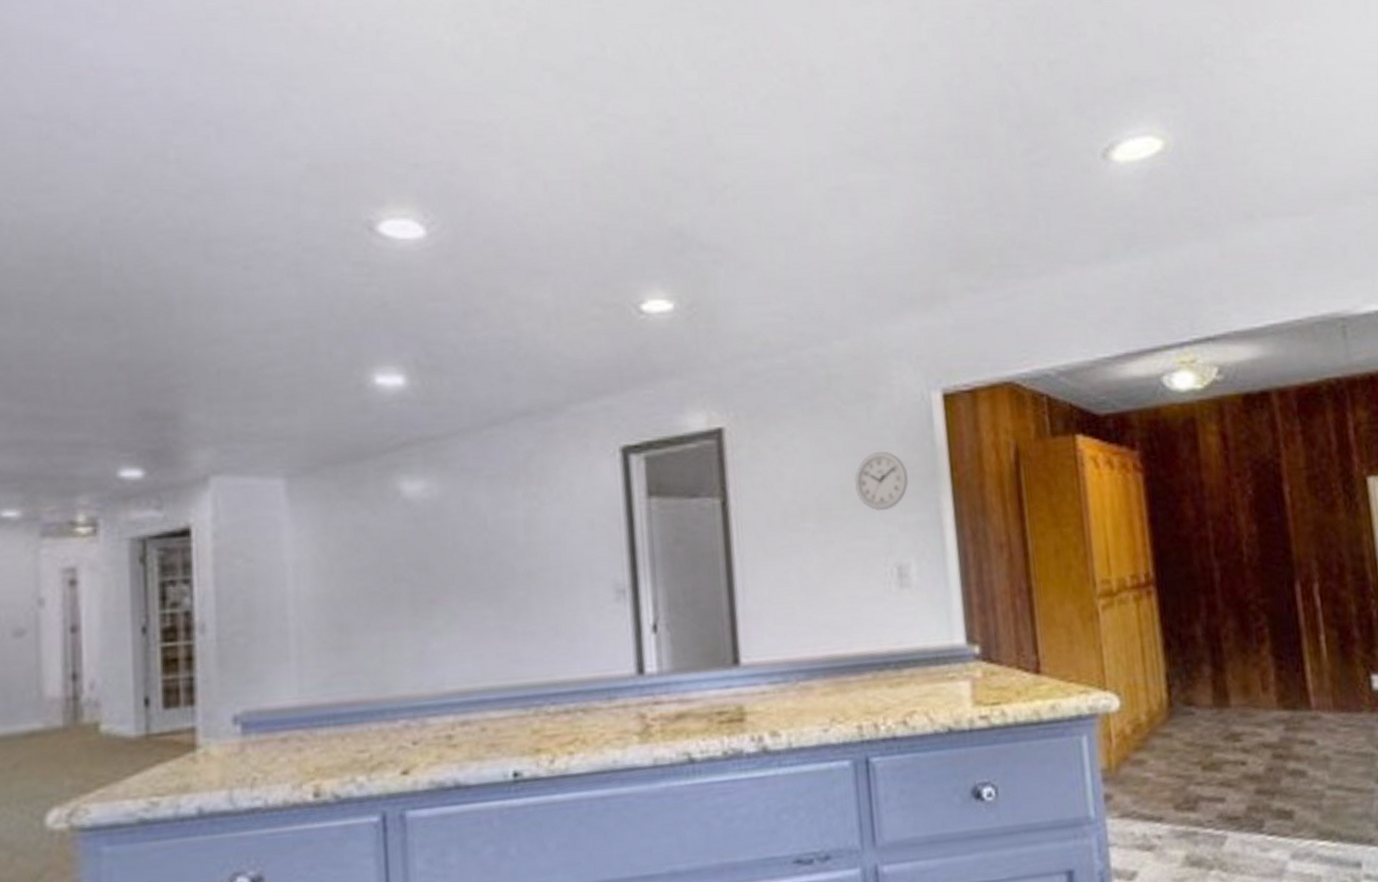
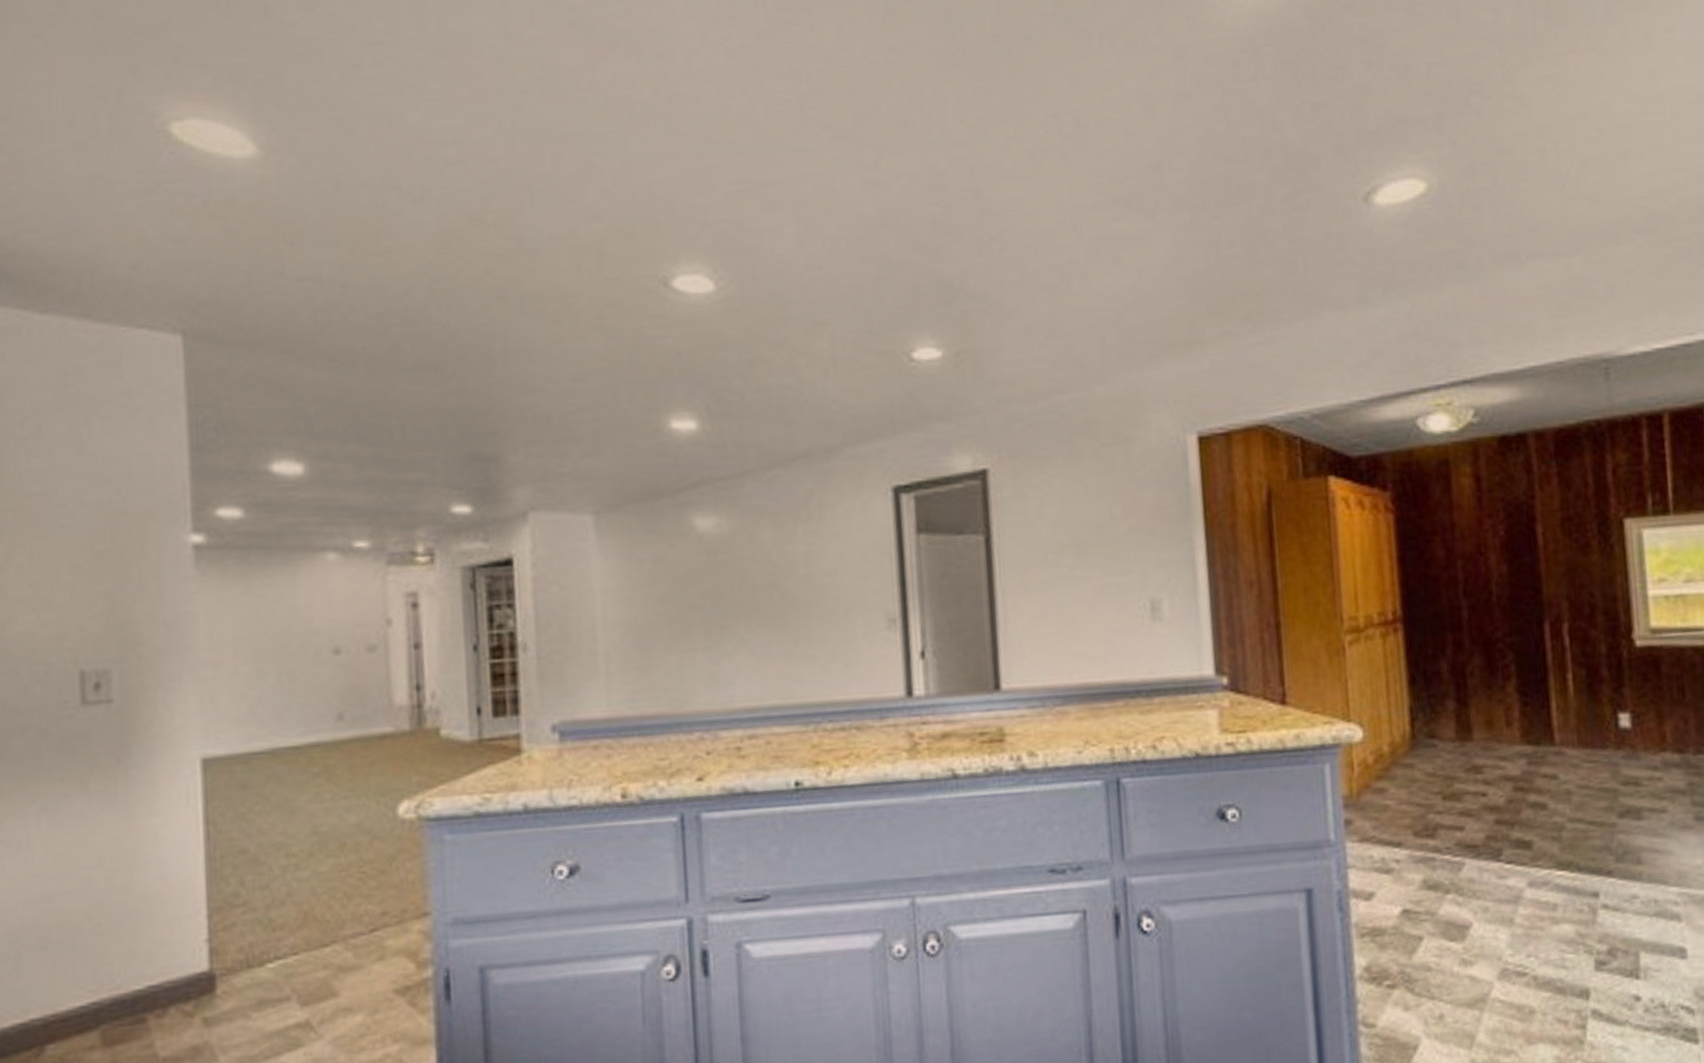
wall clock: present [854,451,909,512] -> none [1111,491,1163,549]

